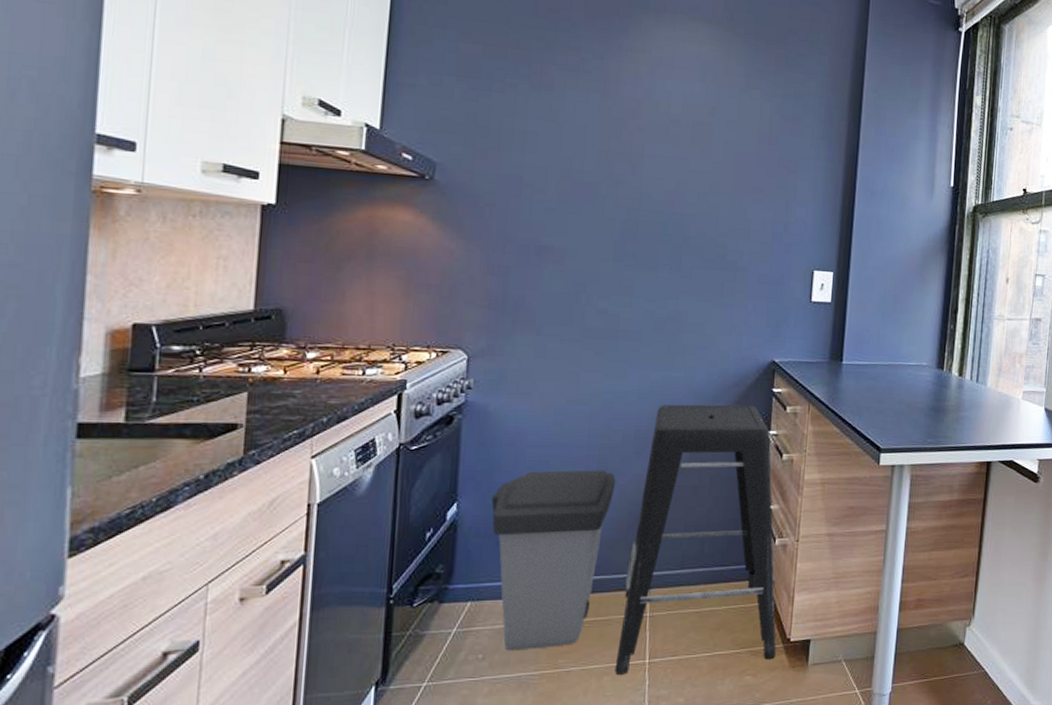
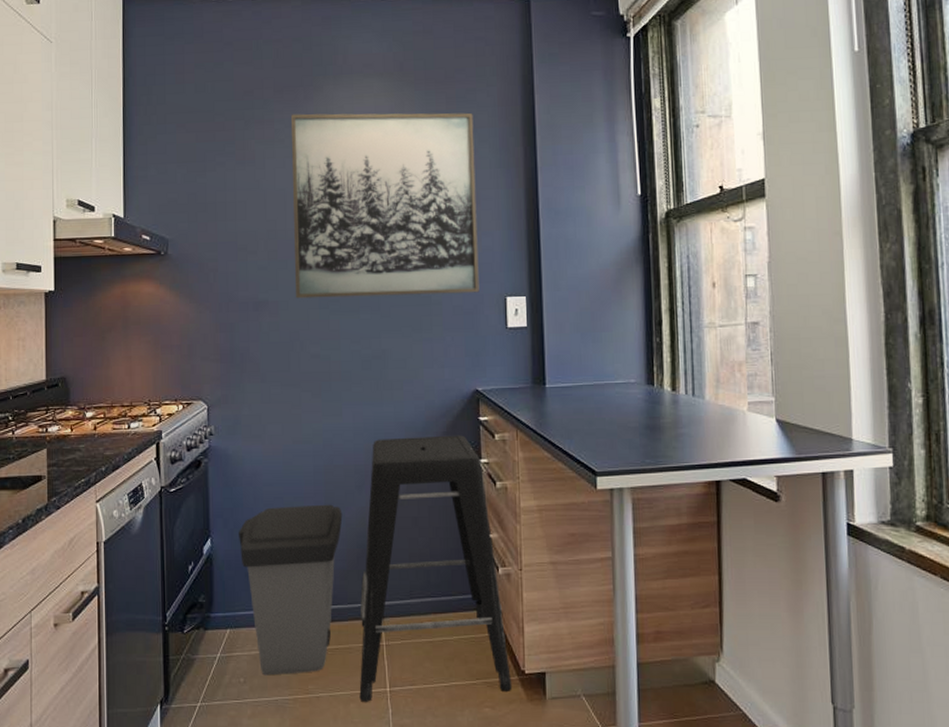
wall art: none [587,45,801,263] -> present [290,112,480,299]

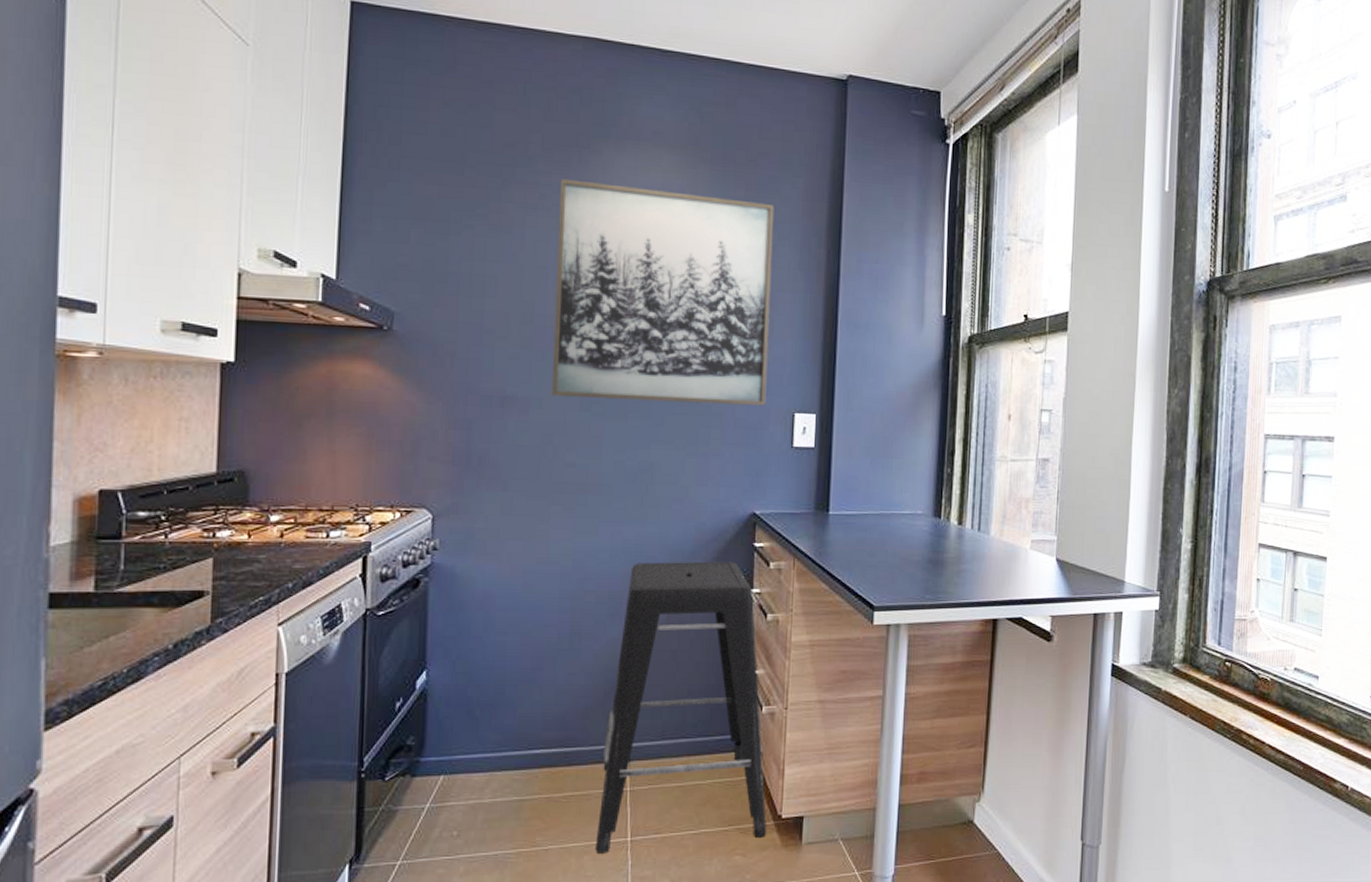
trash can: present [239,504,343,676] -> none [462,634,590,828]

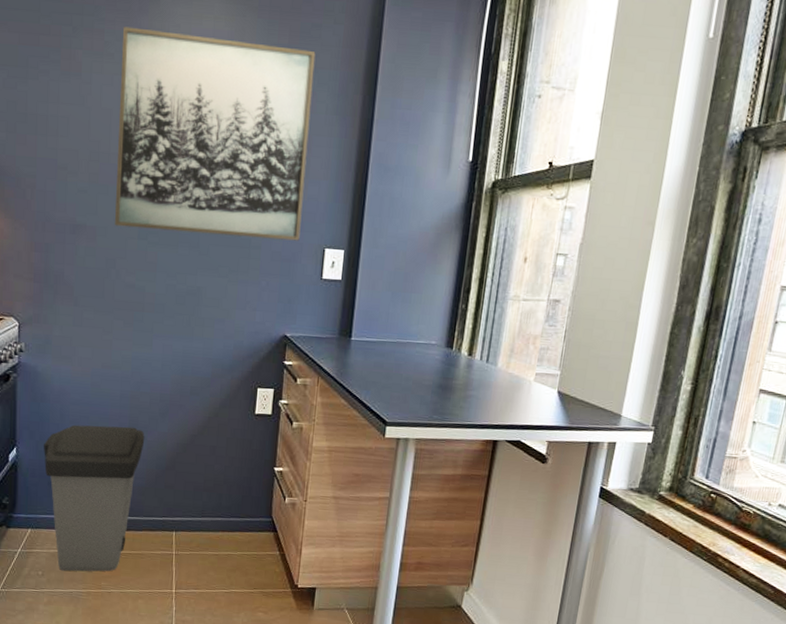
trash can: none [462,634,590,828] -> present [44,424,145,572]
stool: present [595,561,767,855] -> none [147,372,286,602]

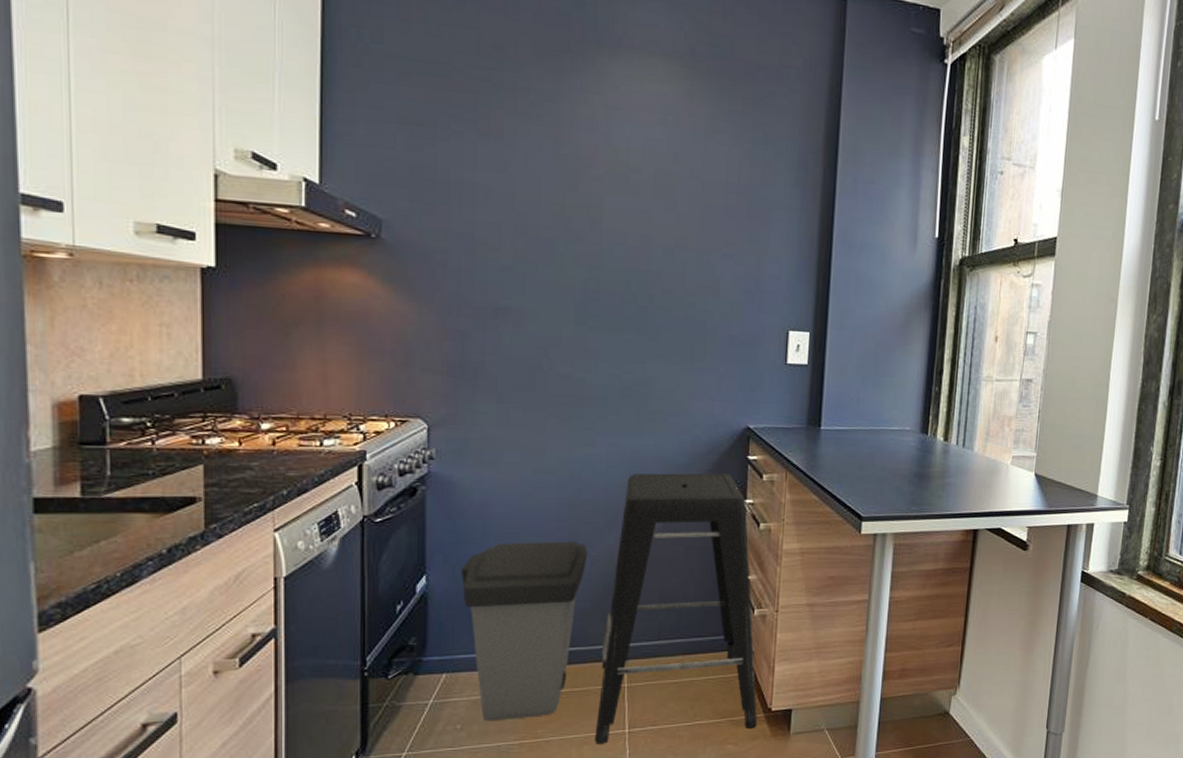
wall art: present [115,26,316,241] -> none [547,85,772,323]
stool: none [147,372,286,602] -> present [594,473,758,745]

